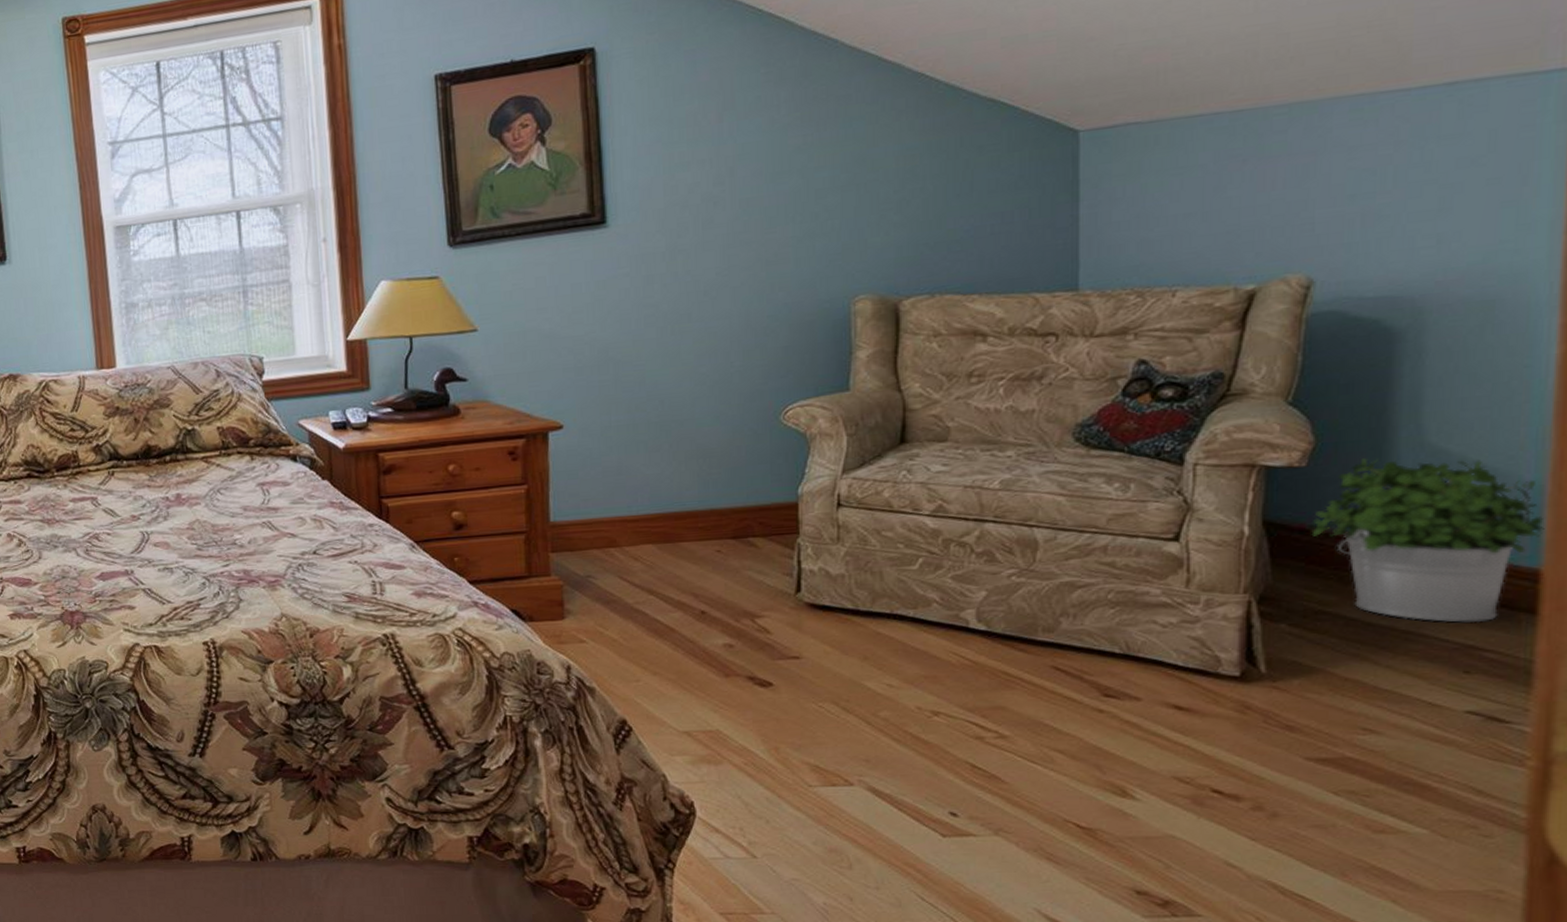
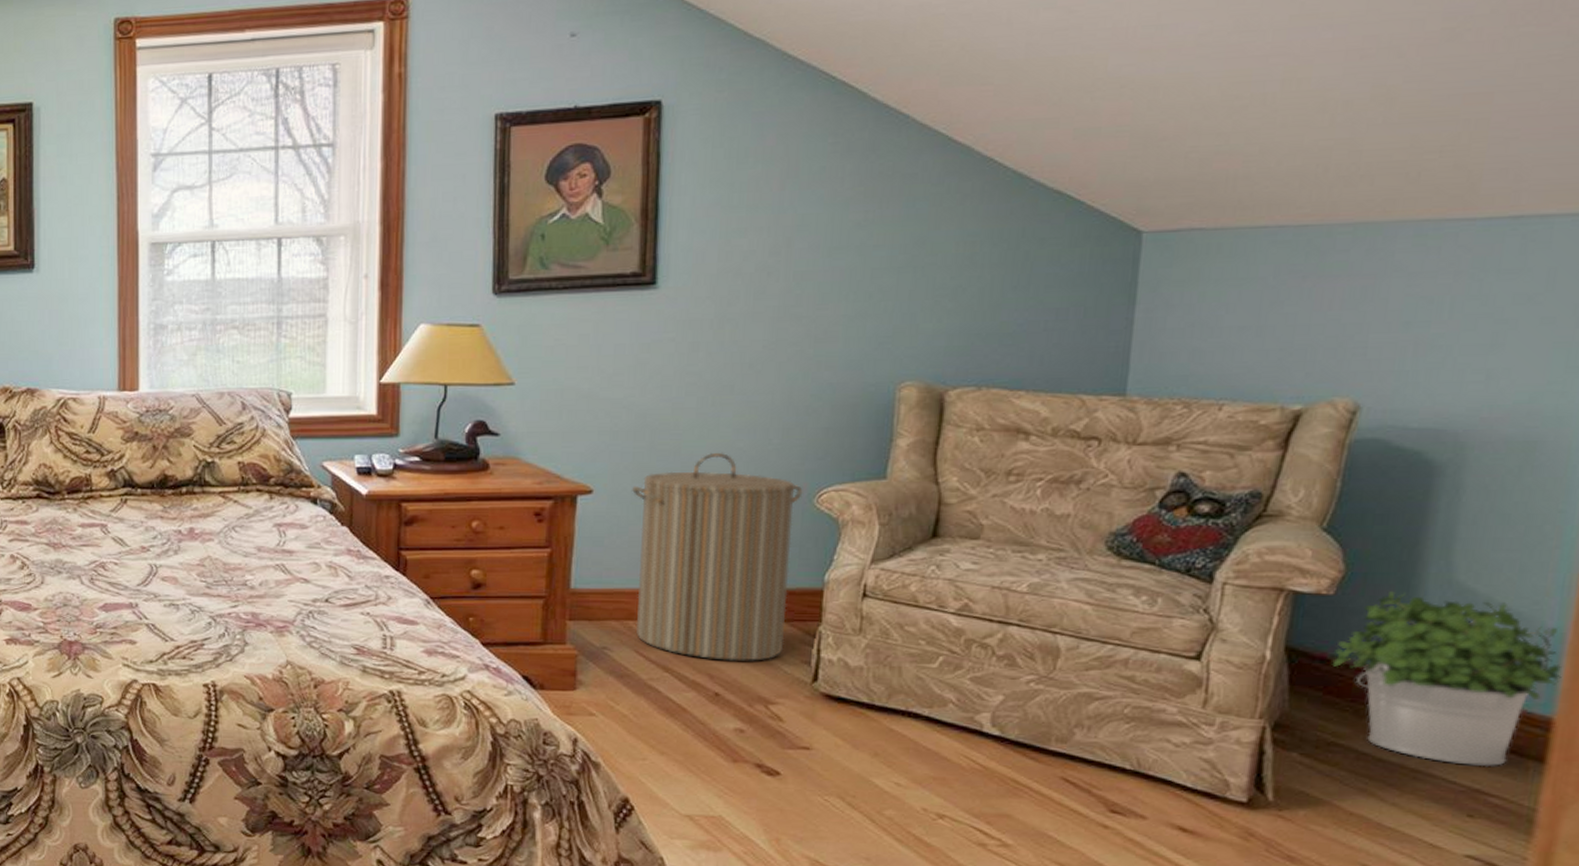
laundry hamper: none [601,378,769,579] -> present [632,452,803,661]

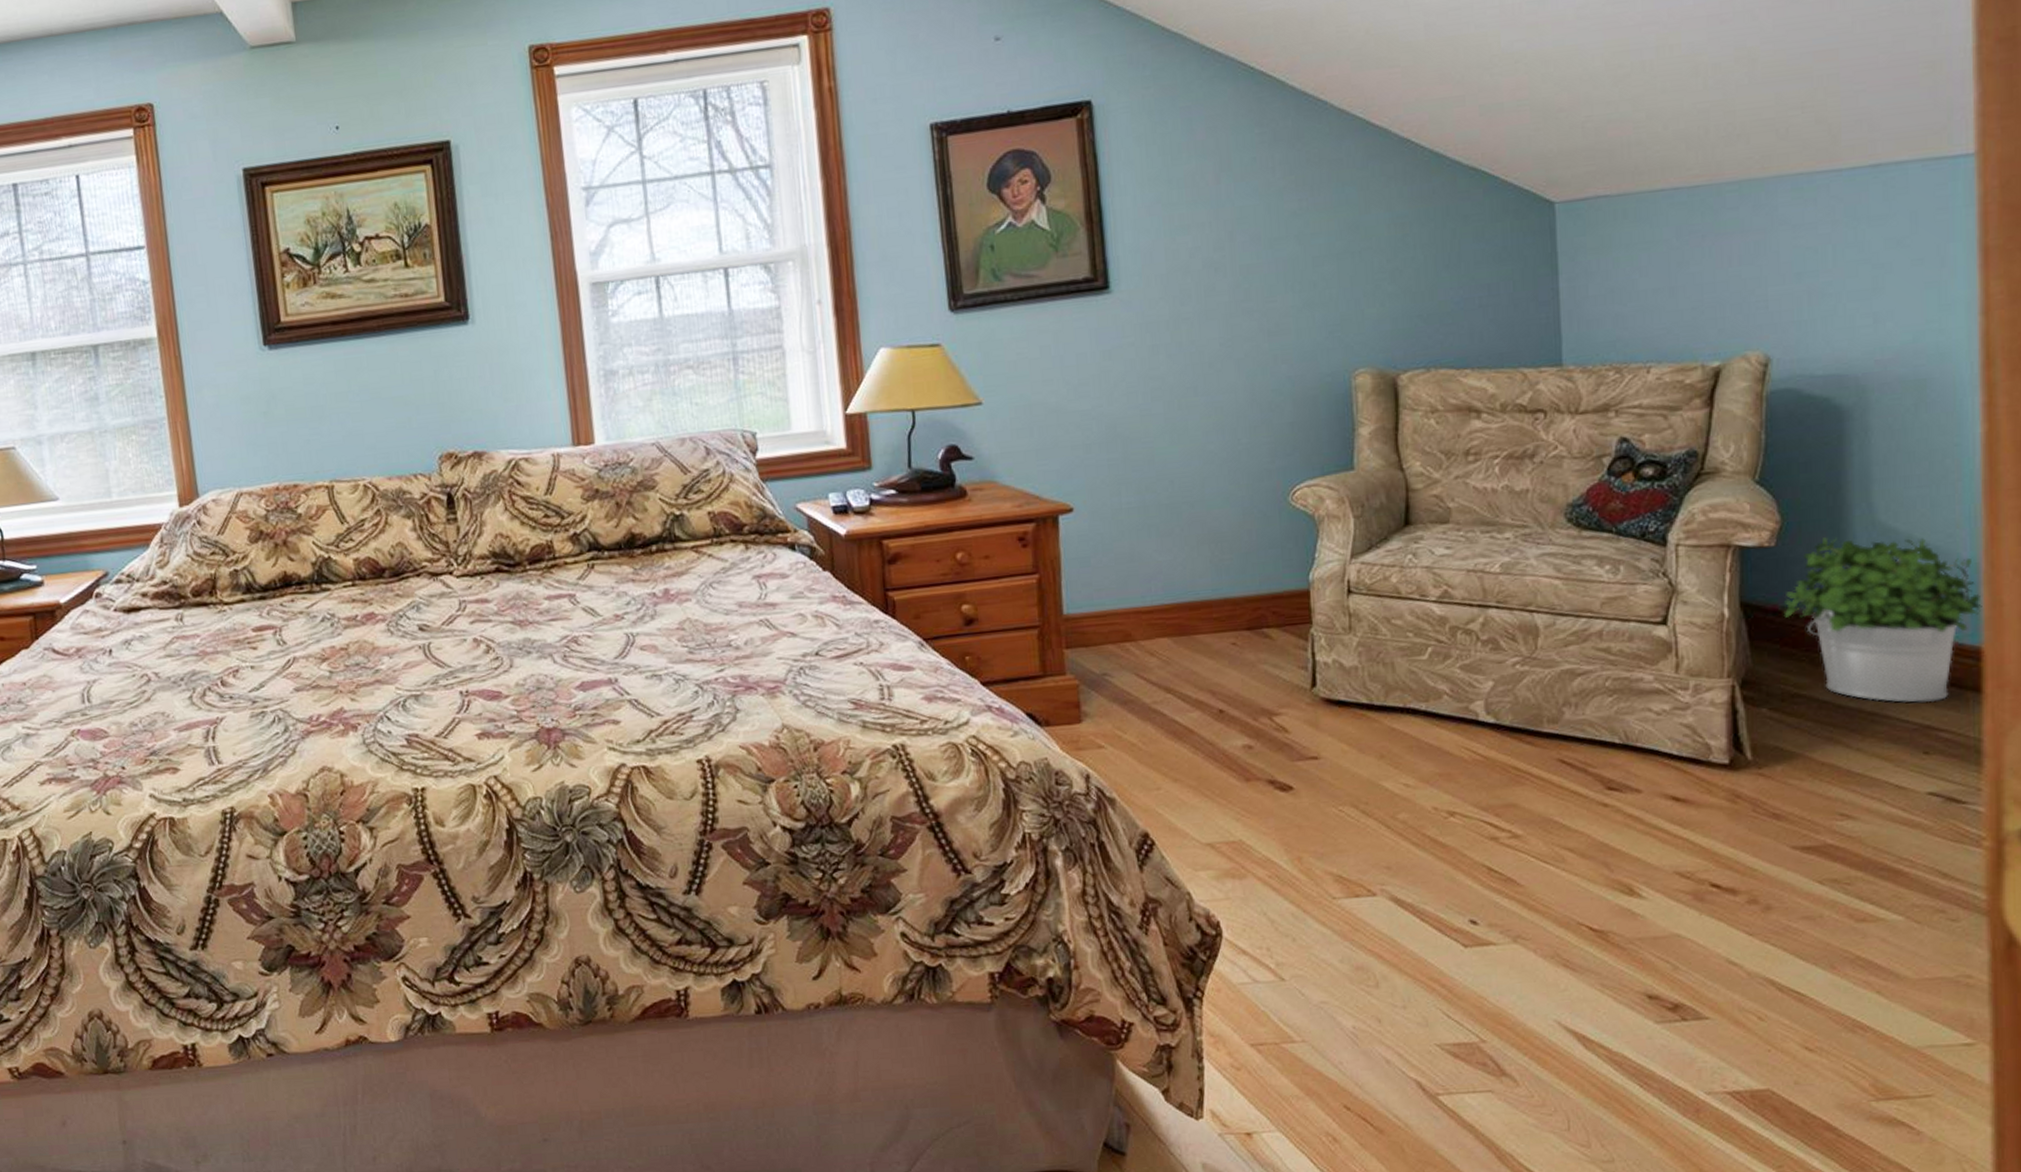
laundry hamper: present [632,452,803,661] -> none [1112,456,1280,675]

